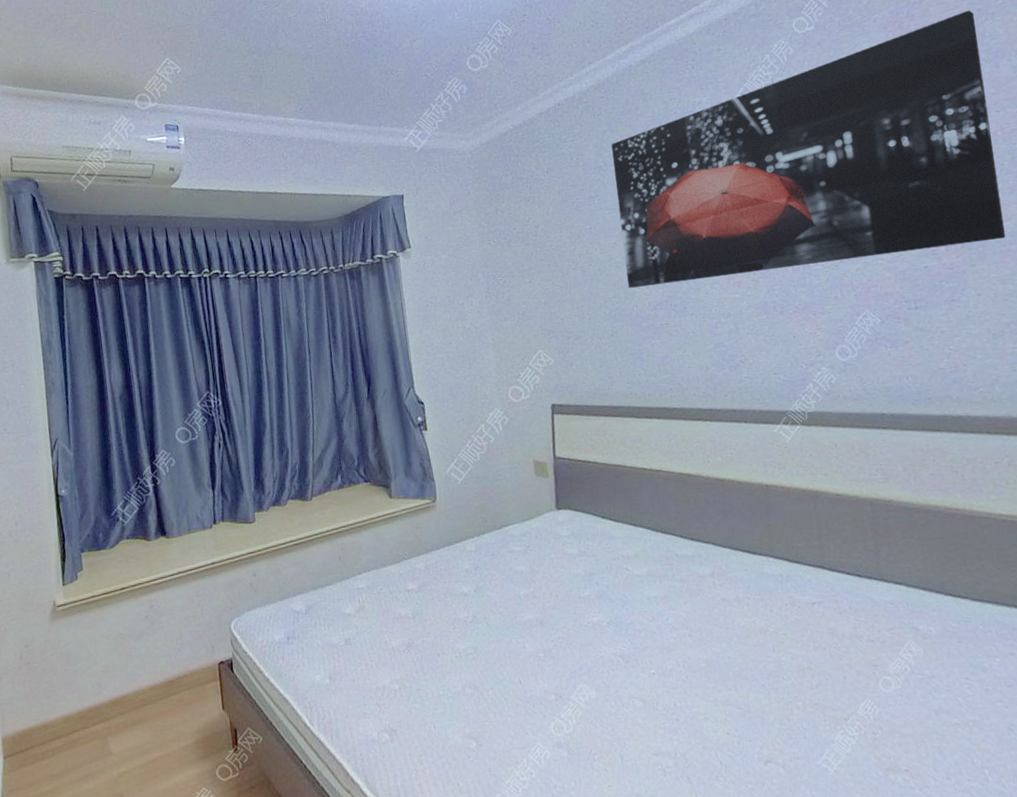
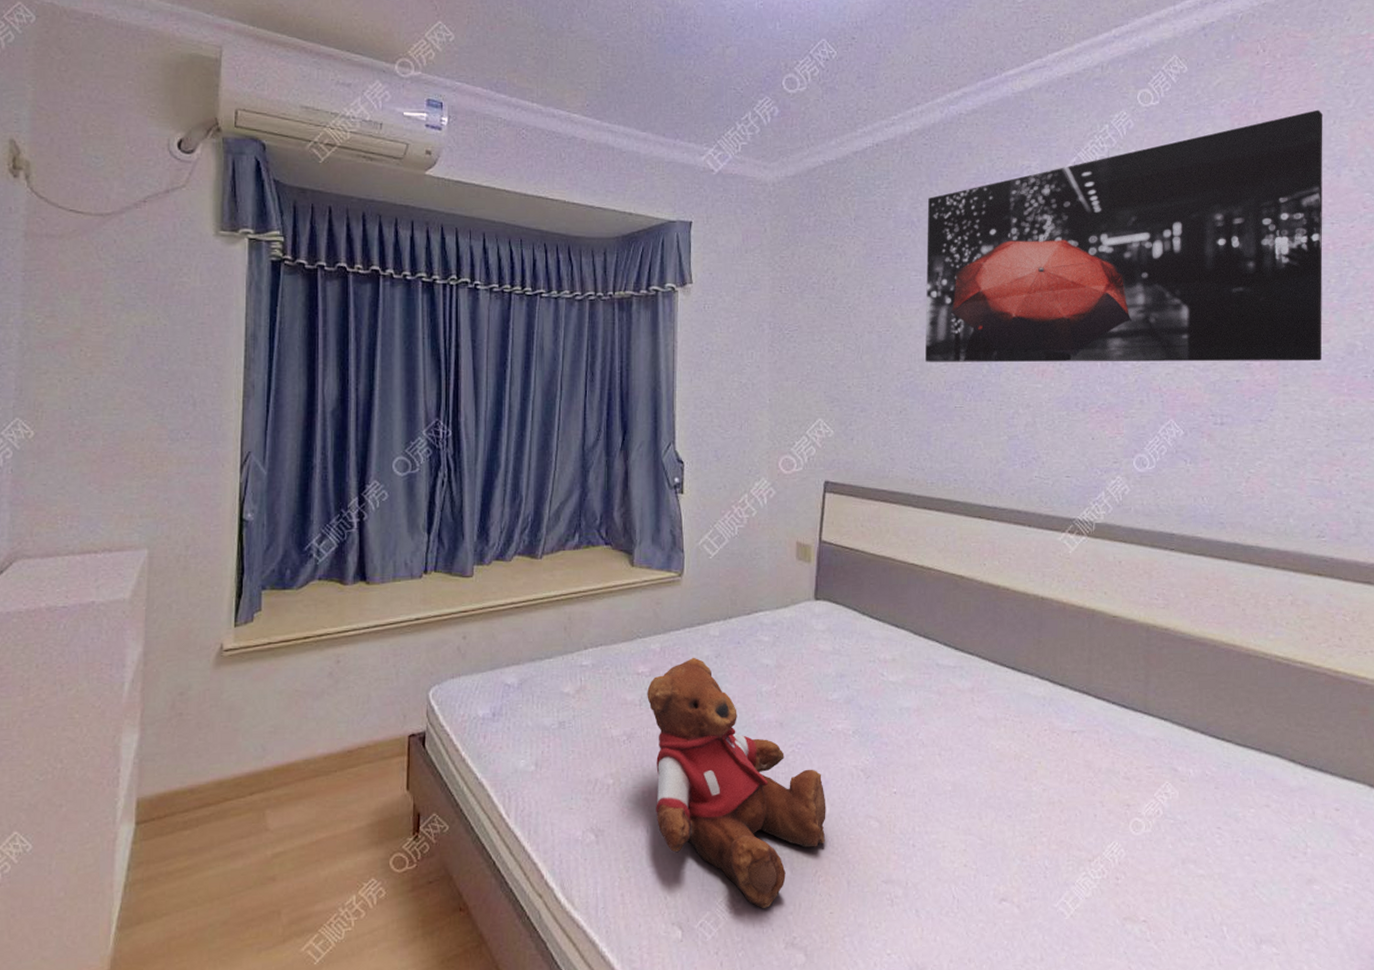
teddy bear: none [418,571,595,787] -> present [647,657,826,908]

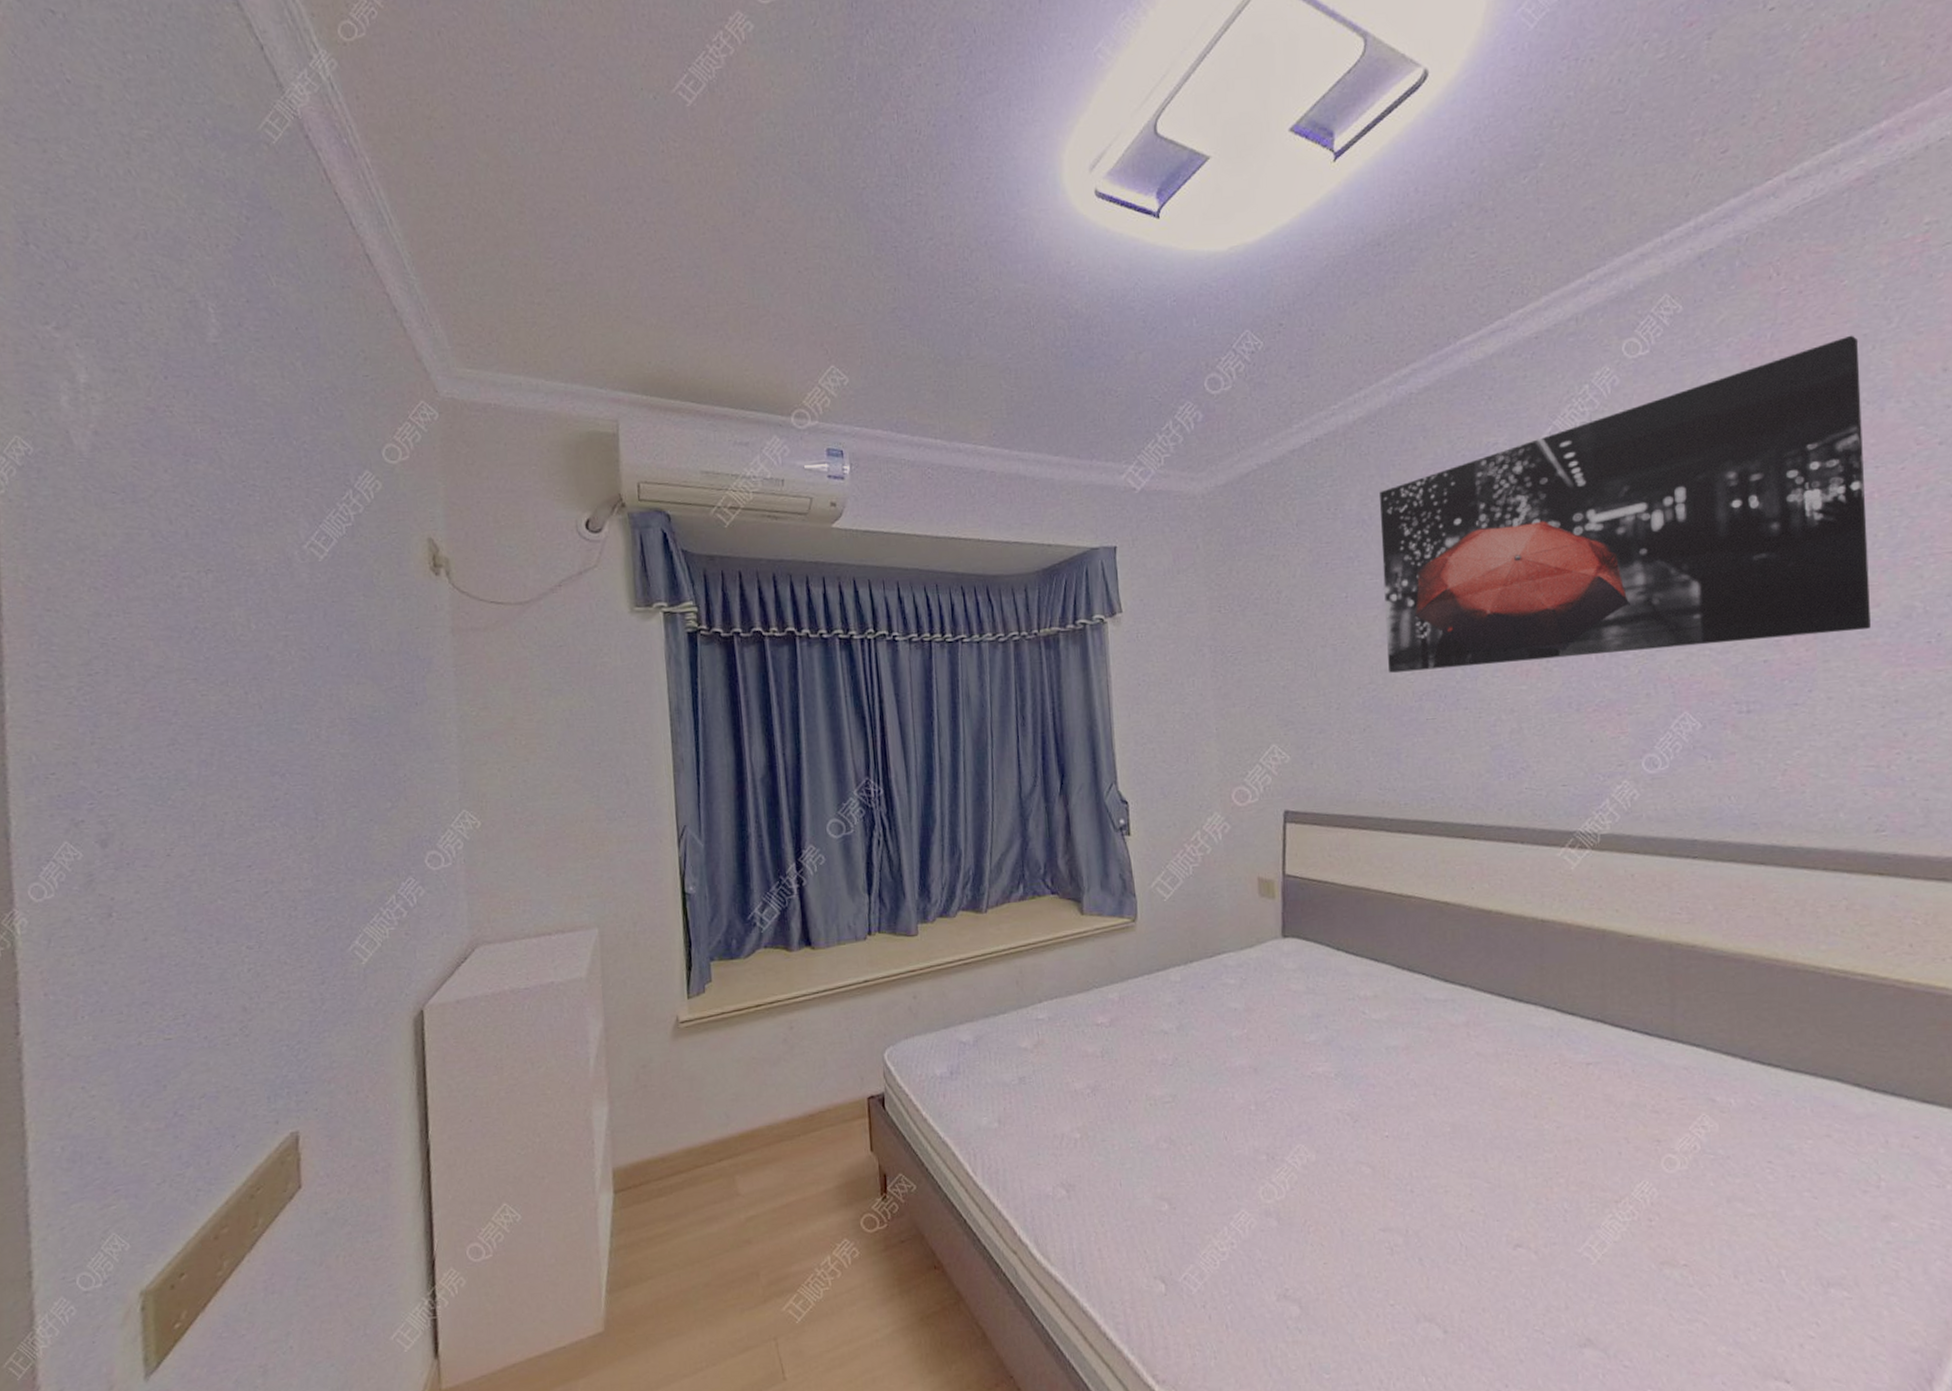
teddy bear: present [647,657,826,908] -> none [1108,1004,1313,1260]

